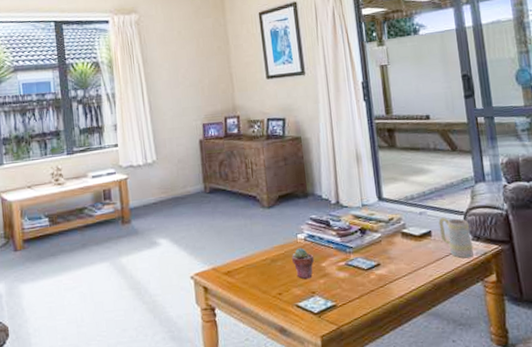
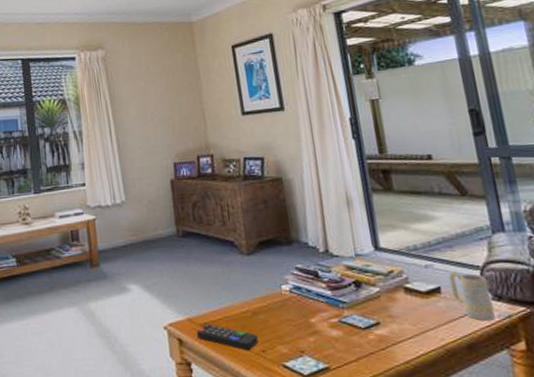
remote control: none [220,272,276,295] -> present [196,323,258,351]
potted succulent: present [291,248,315,279] -> none [275,300,302,336]

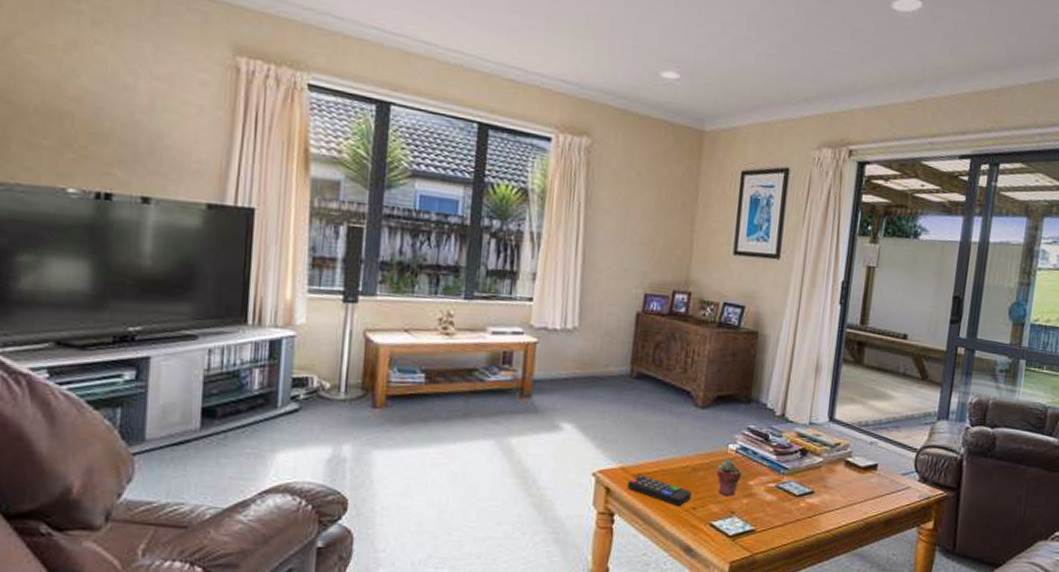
potted succulent: none [275,300,302,336] -> present [715,459,743,497]
mug: present [449,271,496,321] -> none [887,451,920,500]

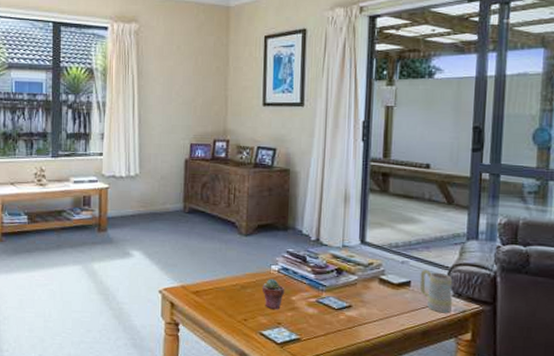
remote control: present [626,474,692,507] -> none [187,292,242,318]
mug: none [887,451,920,500] -> present [420,269,453,314]

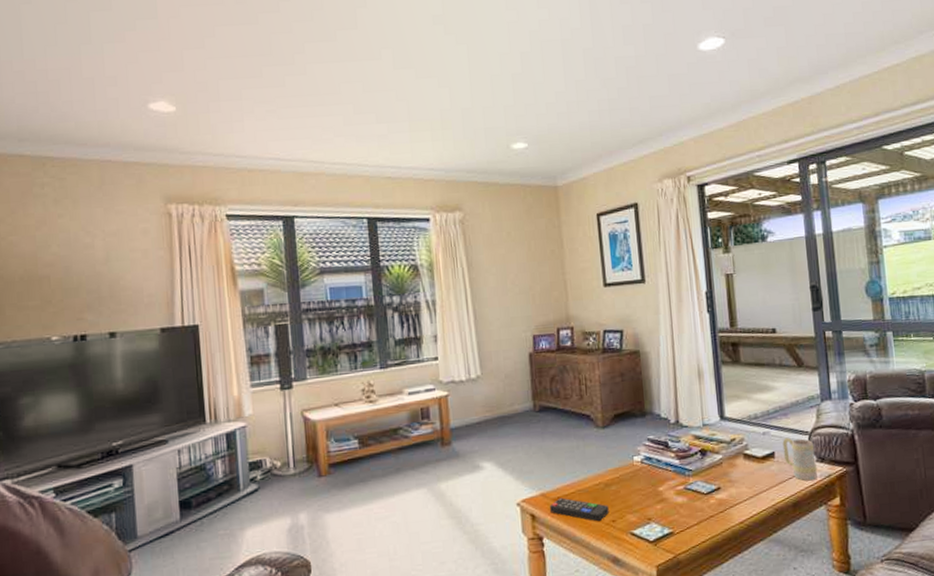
remote control: none [187,292,242,318] -> present [549,497,609,522]
potted succulent: present [261,278,285,310] -> none [626,471,652,505]

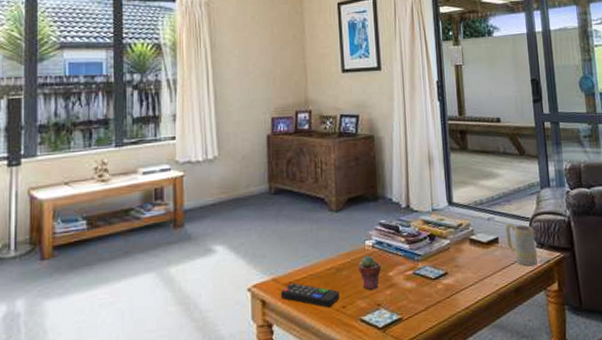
potted succulent: none [626,471,652,505] -> present [357,255,382,290]

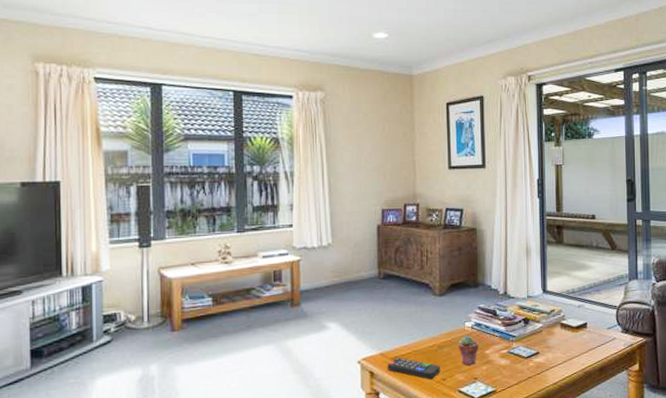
mug: present [505,223,538,267] -> none [594,310,622,349]

